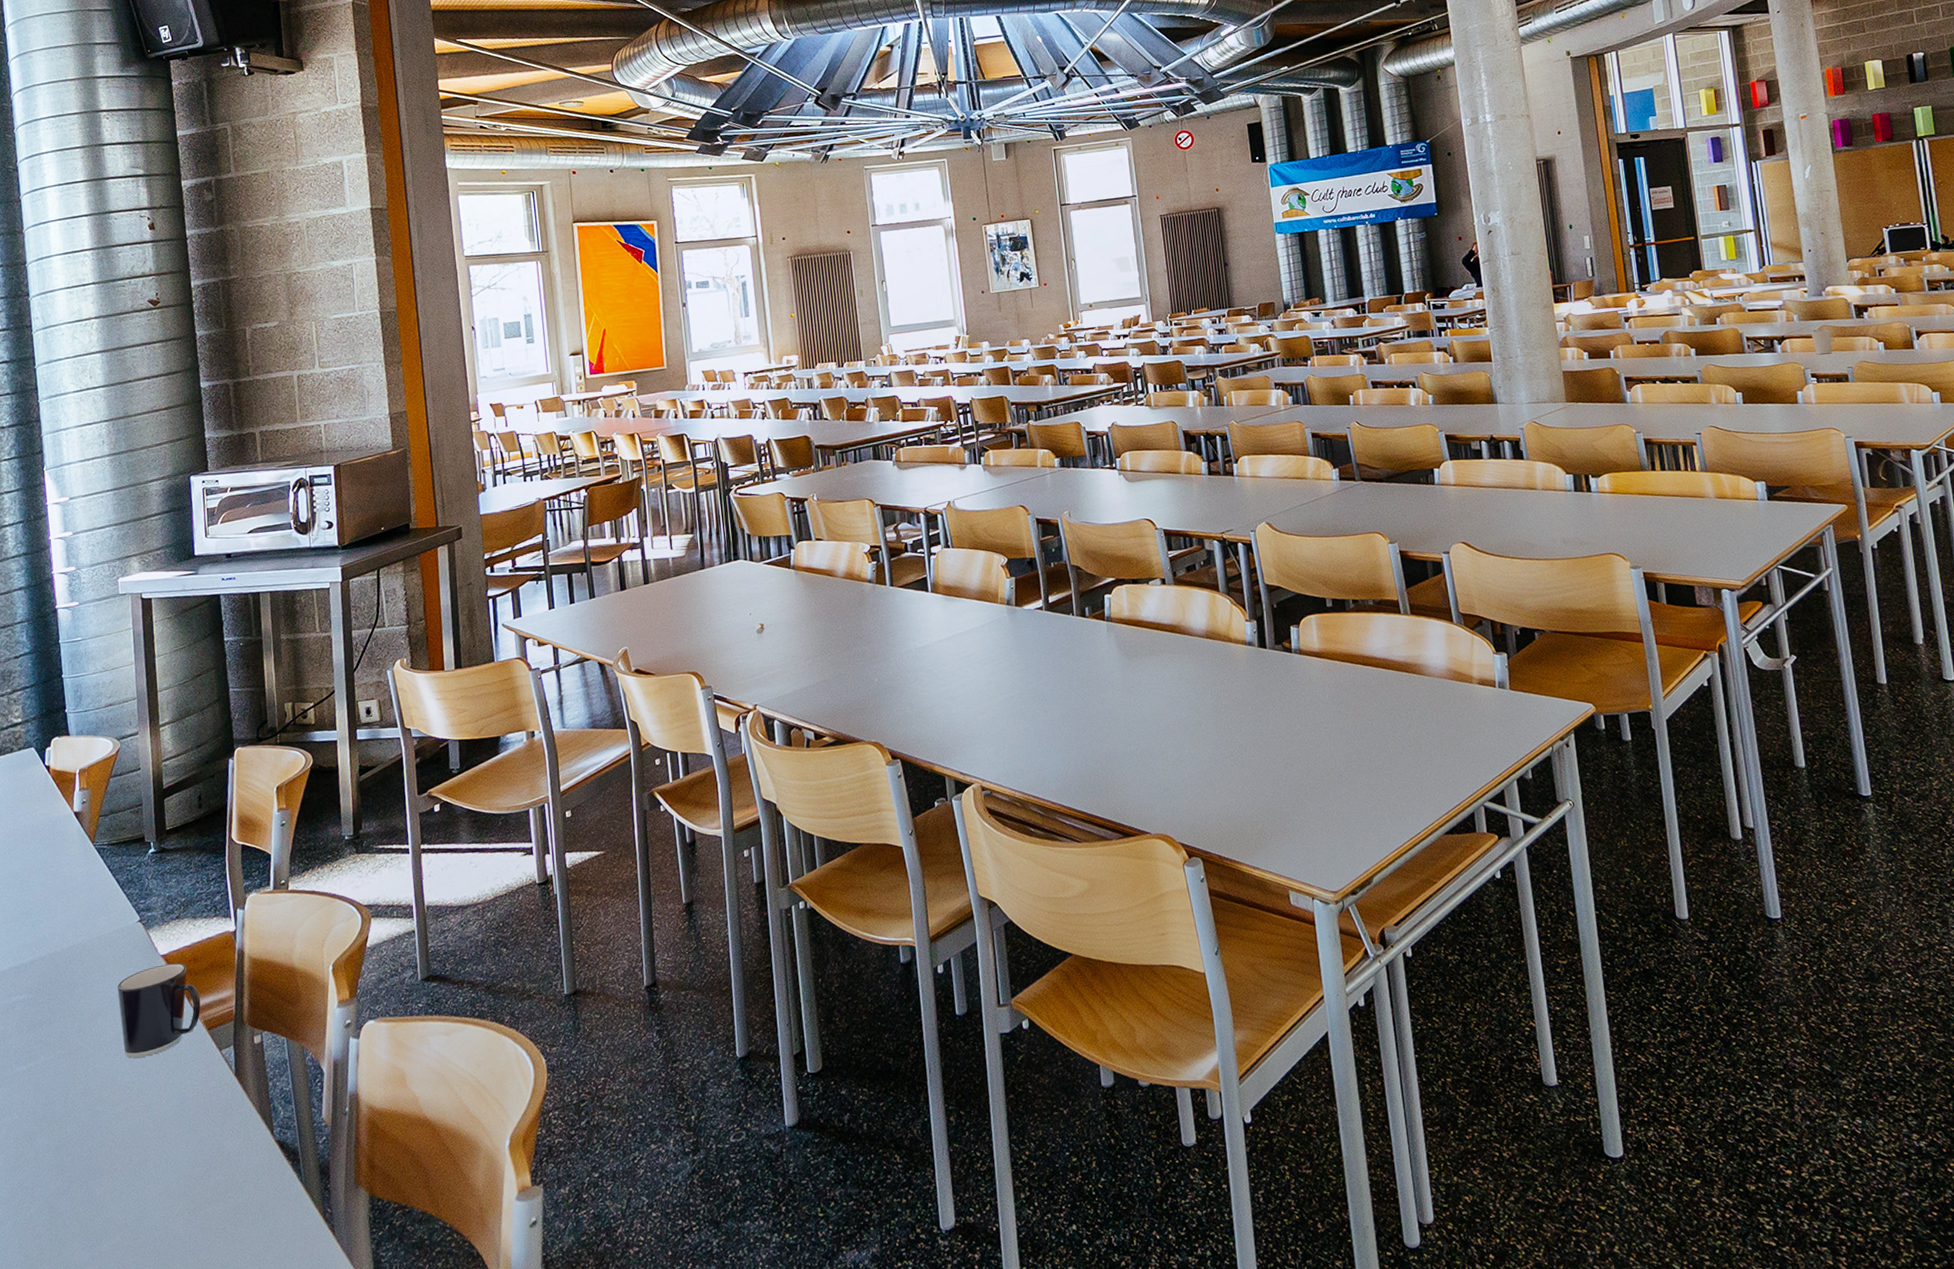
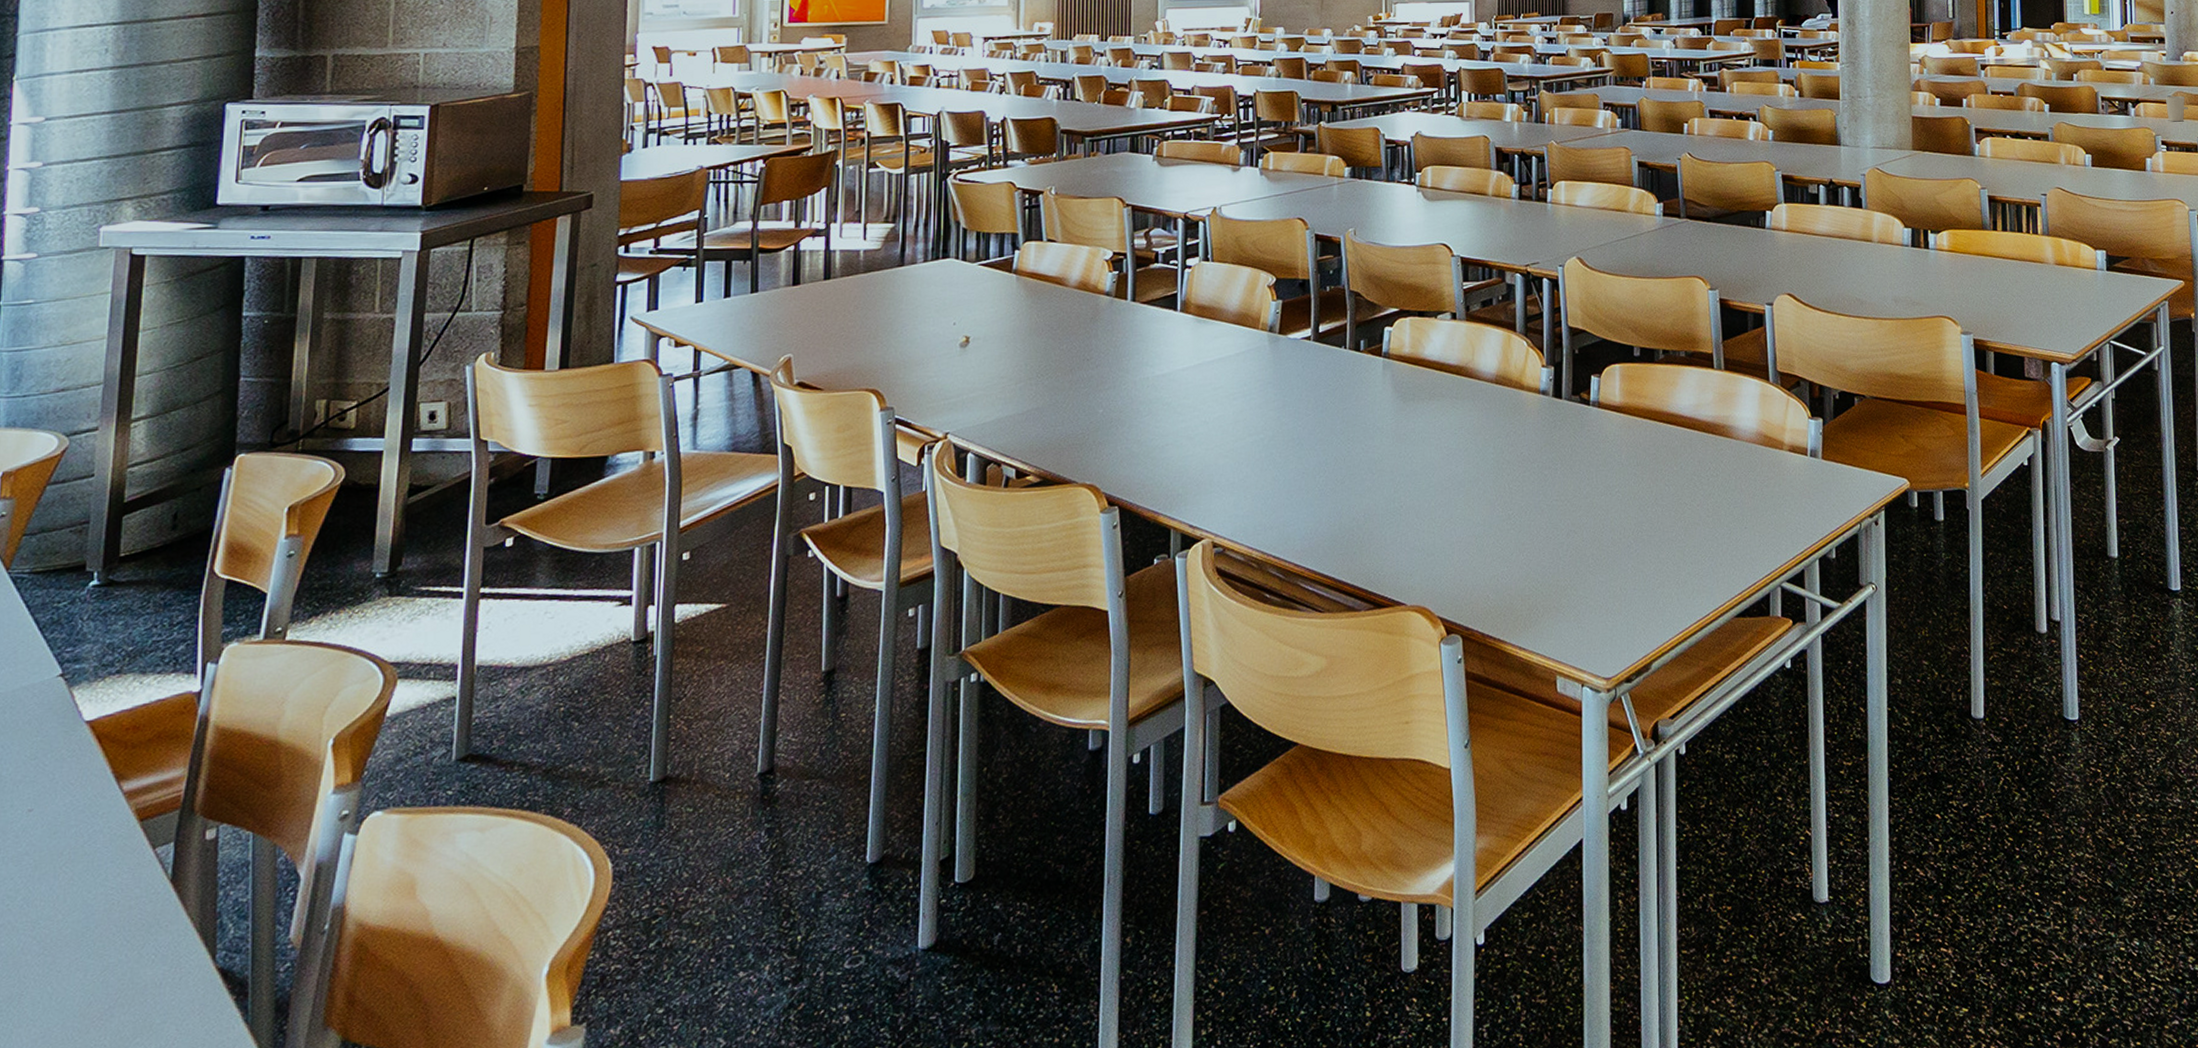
mug: present [117,963,201,1058] -> none [10,732,135,858]

